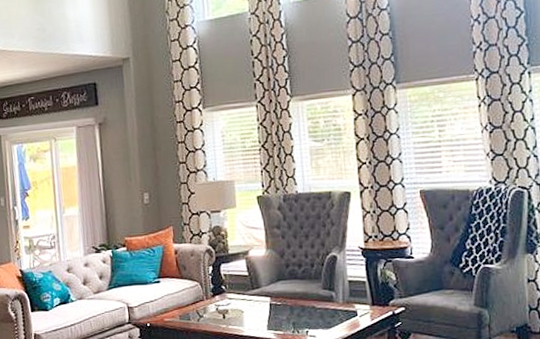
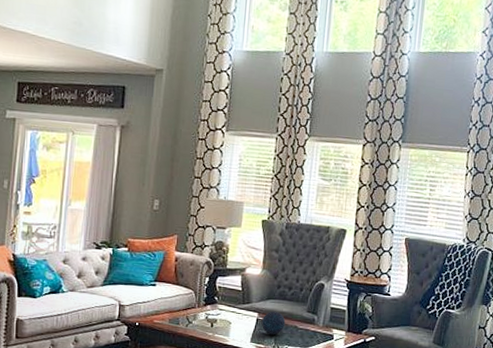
decorative orb: none [275,292,302,320] -> present [261,311,286,336]

